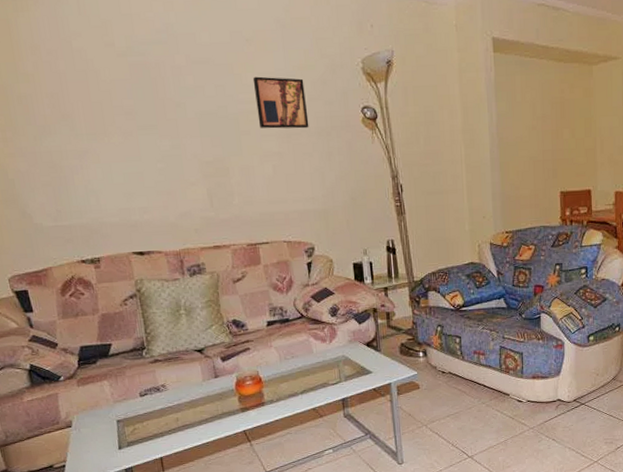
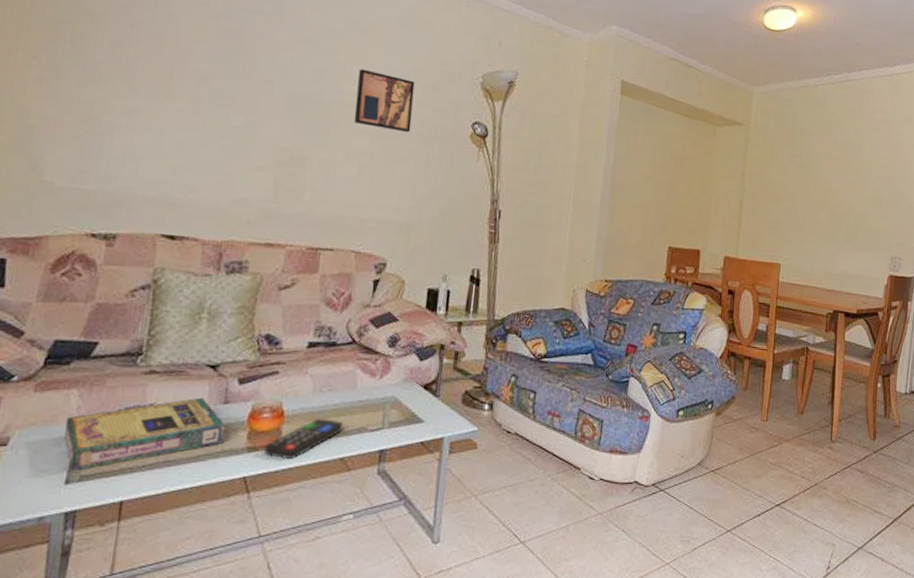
video game box: none [105,375,222,440] -> present [64,397,226,472]
remote control: none [253,379,310,414] -> present [263,418,344,459]

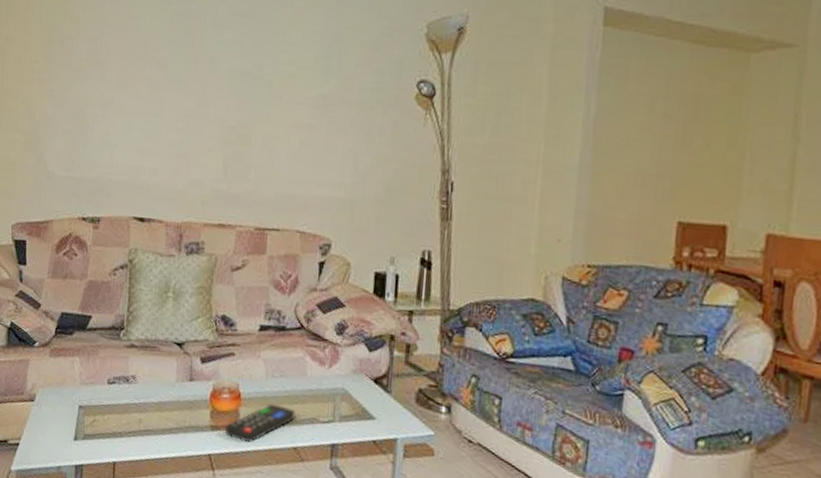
video game box: present [64,397,226,472] -> none [72,373,192,431]
wall art: present [354,68,415,133] -> none [294,35,354,100]

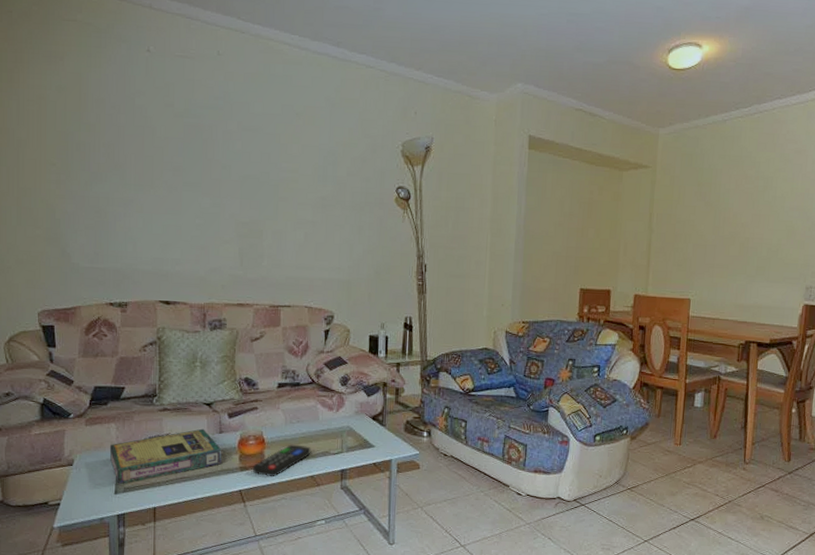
video game box: none [72,373,192,431] -> present [109,428,222,485]

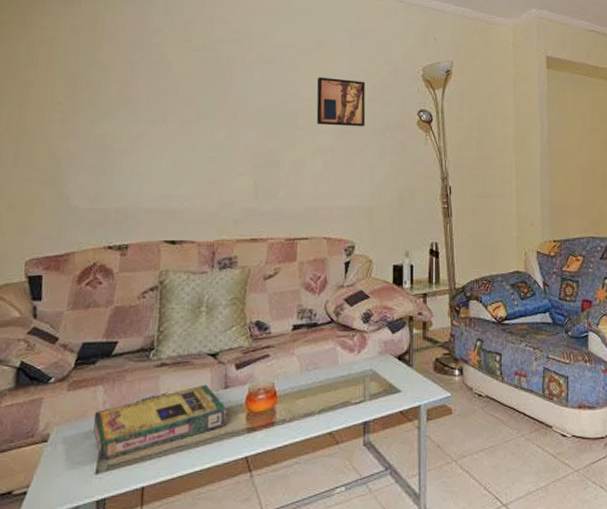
remote control: present [252,444,311,476] -> none [261,395,329,437]
wall art: none [297,148,345,202] -> present [316,77,366,127]

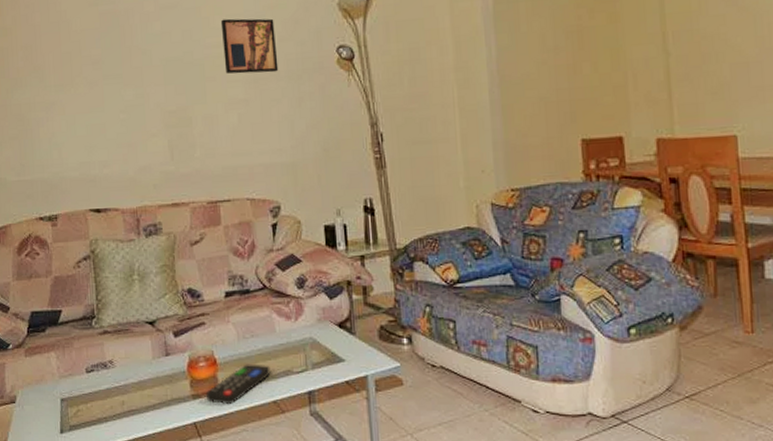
video game box: present [93,384,227,462] -> none [51,352,171,423]
remote control: none [261,395,329,437] -> present [205,364,271,404]

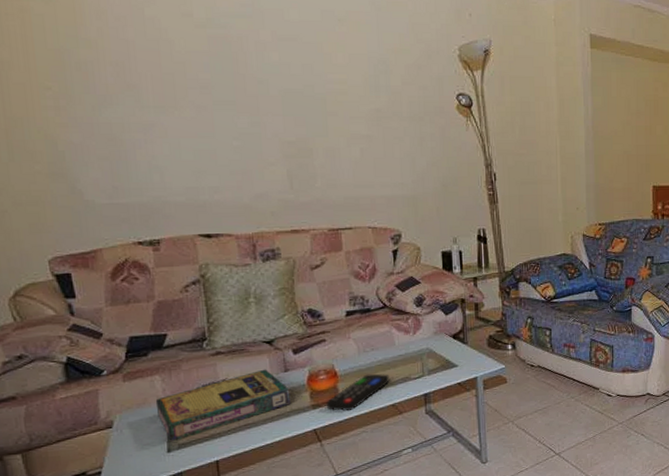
video game box: none [51,352,171,423] -> present [155,369,291,442]
wall art: present [220,18,279,74] -> none [343,57,401,112]

